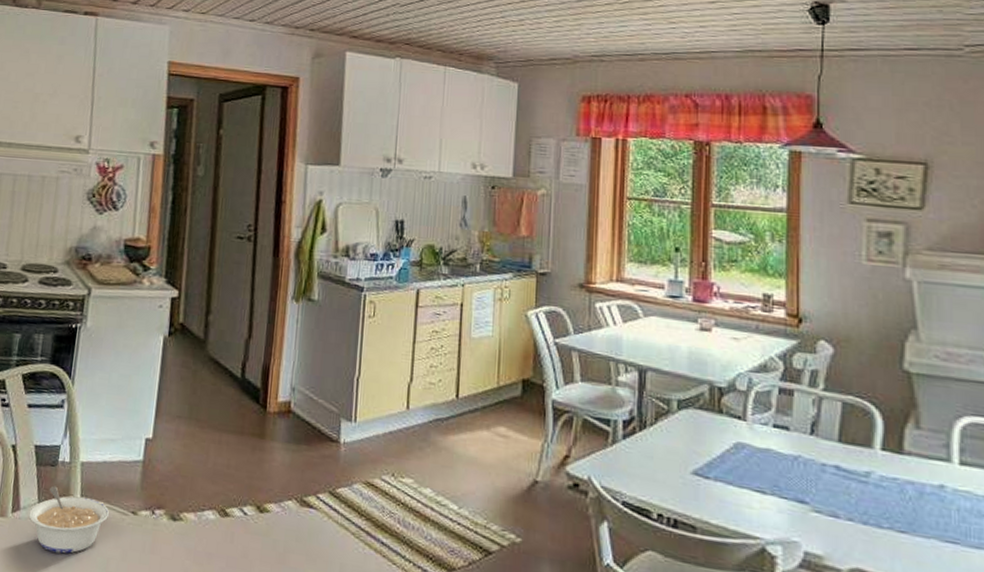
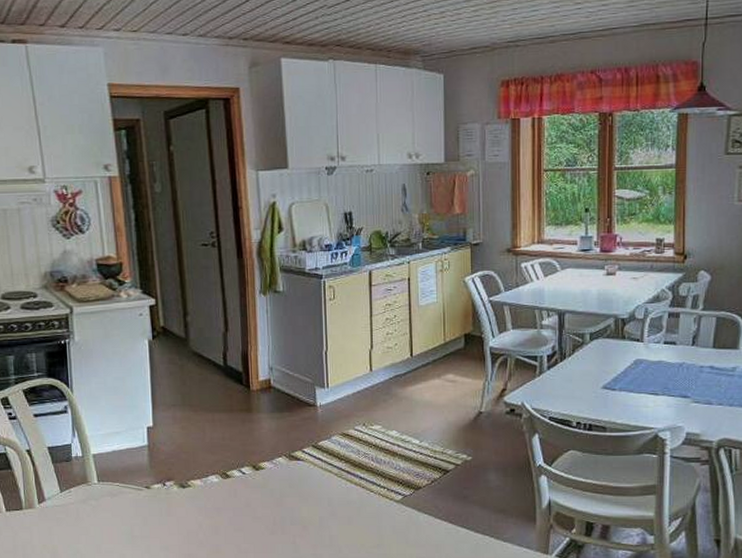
legume: present [28,485,109,554] -> none [54,477,125,529]

